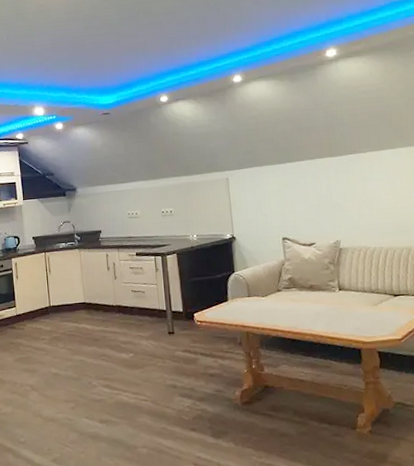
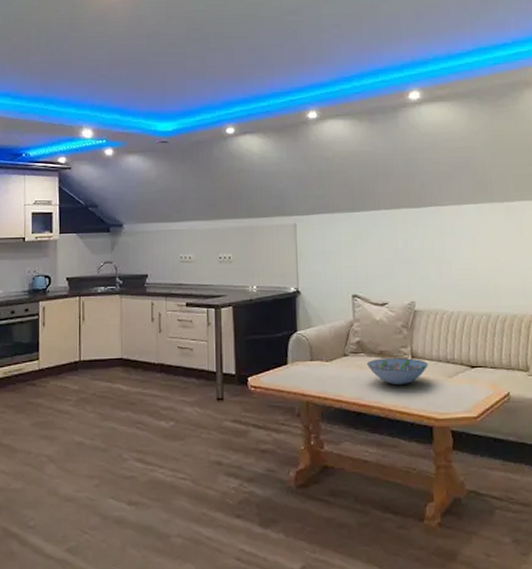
decorative bowl: none [299,290,355,315] -> present [367,358,429,386]

